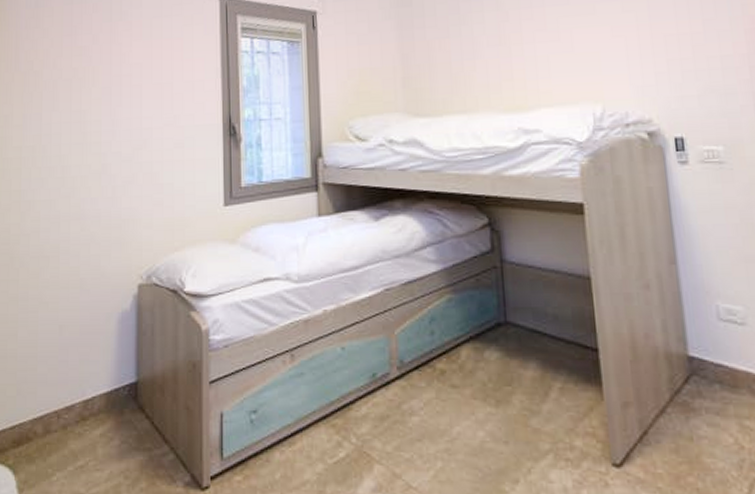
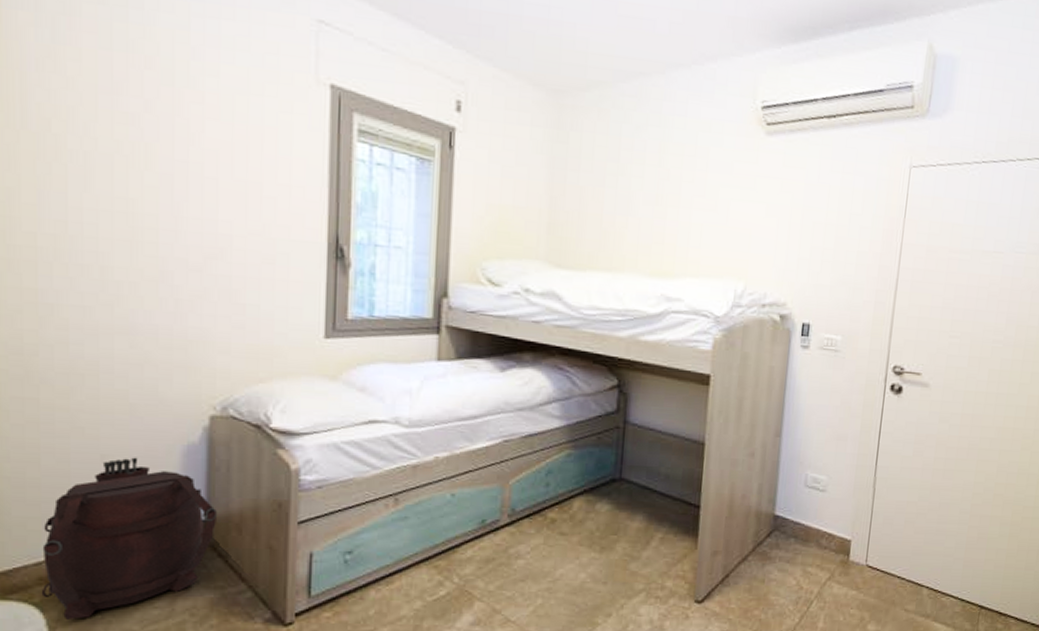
backpack: none [14,326,144,481] -> present [41,457,217,619]

